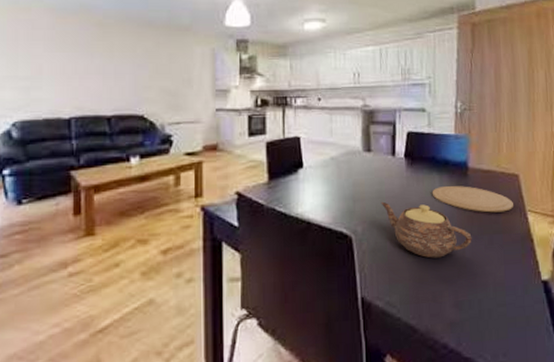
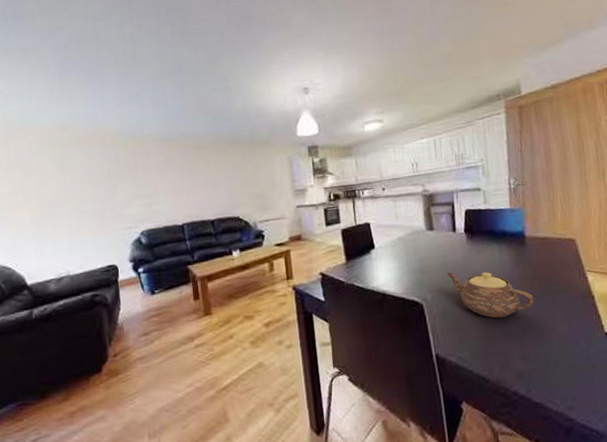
plate: present [432,186,513,213] -> none [492,253,572,275]

